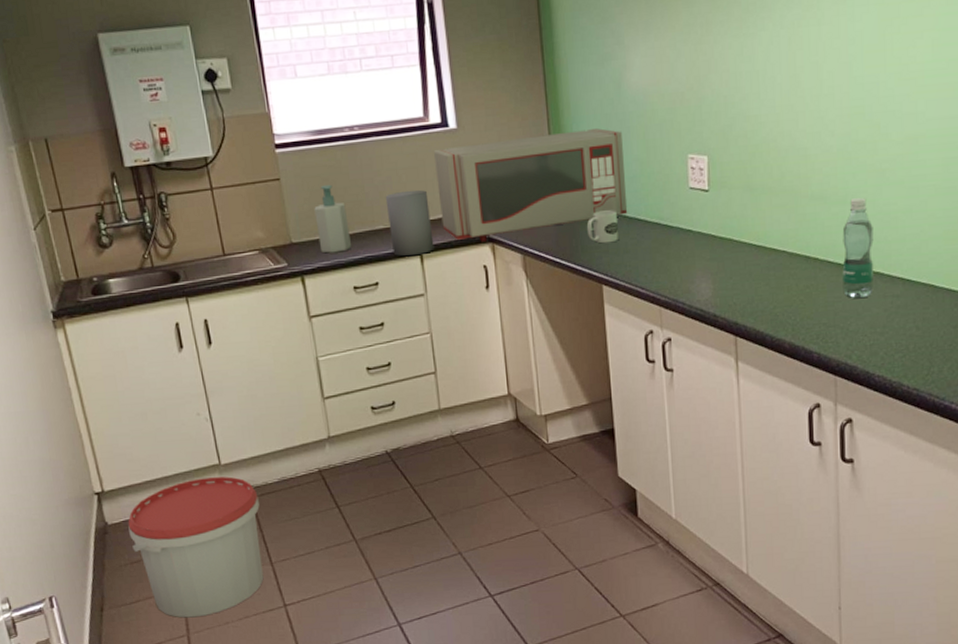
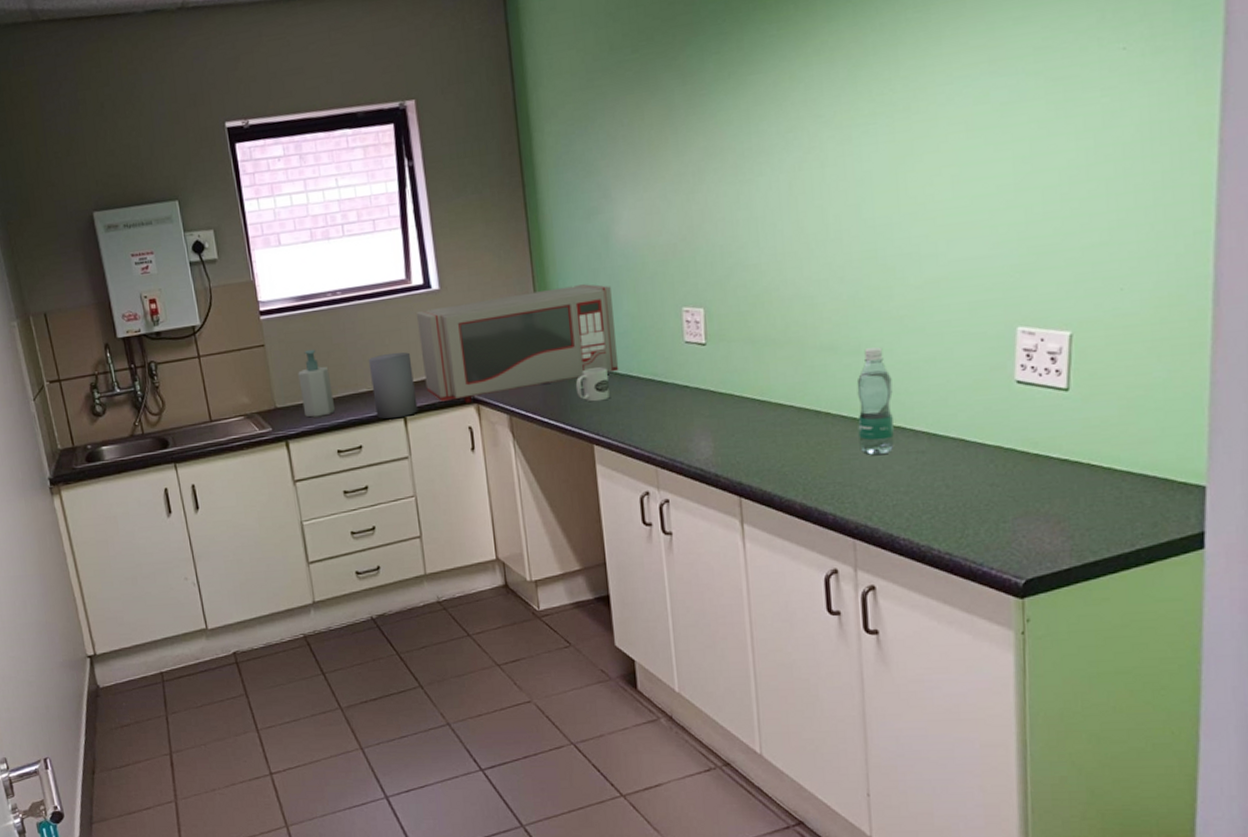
bucket: present [128,476,264,618] -> none [118,641,250,784]

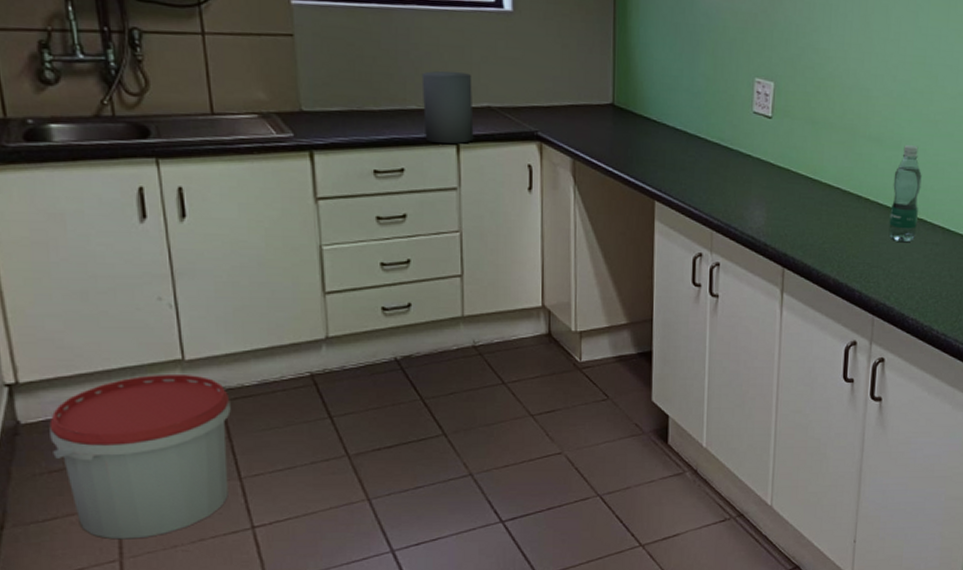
bucket: none [118,641,250,784] -> present [49,375,231,540]
soap bottle: present [298,349,335,418] -> none [333,49,375,130]
microwave: present [415,284,619,403] -> none [482,30,690,139]
mug: present [576,367,610,402] -> none [645,123,677,158]

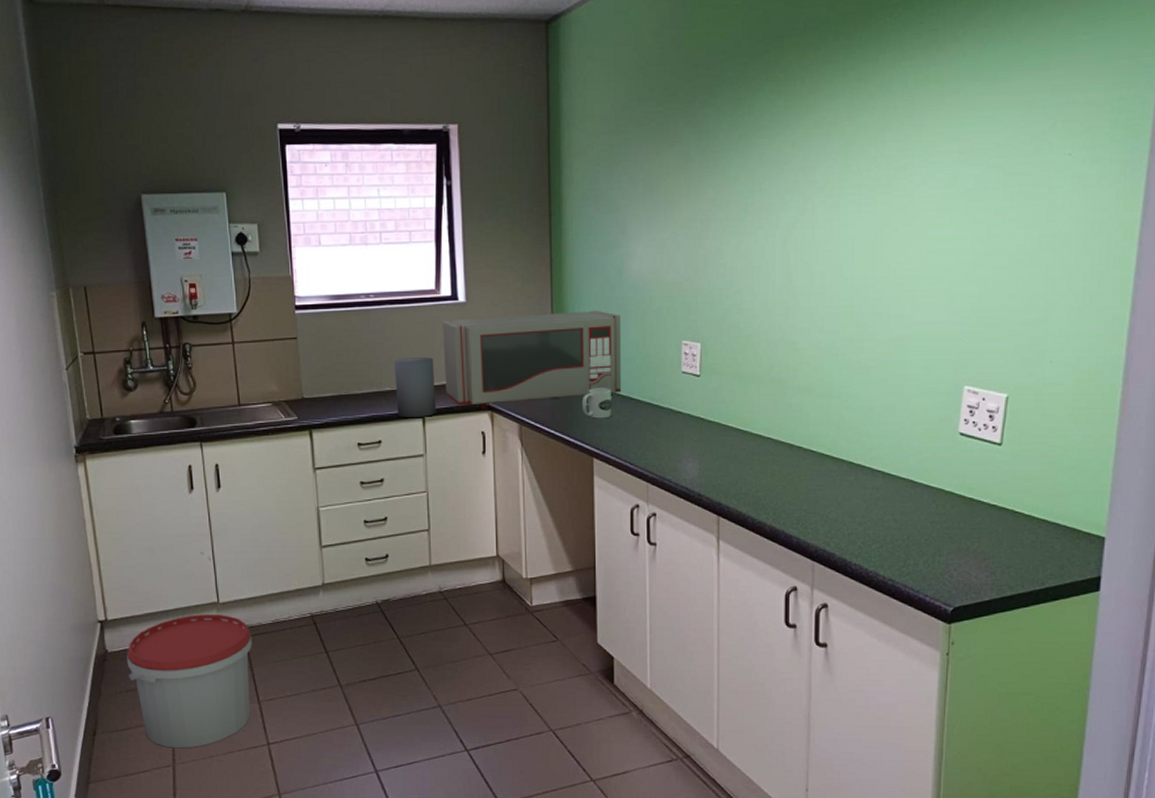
microwave: none [482,30,690,139] -> present [442,311,622,410]
mug: none [645,123,677,158] -> present [583,388,611,419]
bottle: present [888,145,922,243] -> none [824,393,856,489]

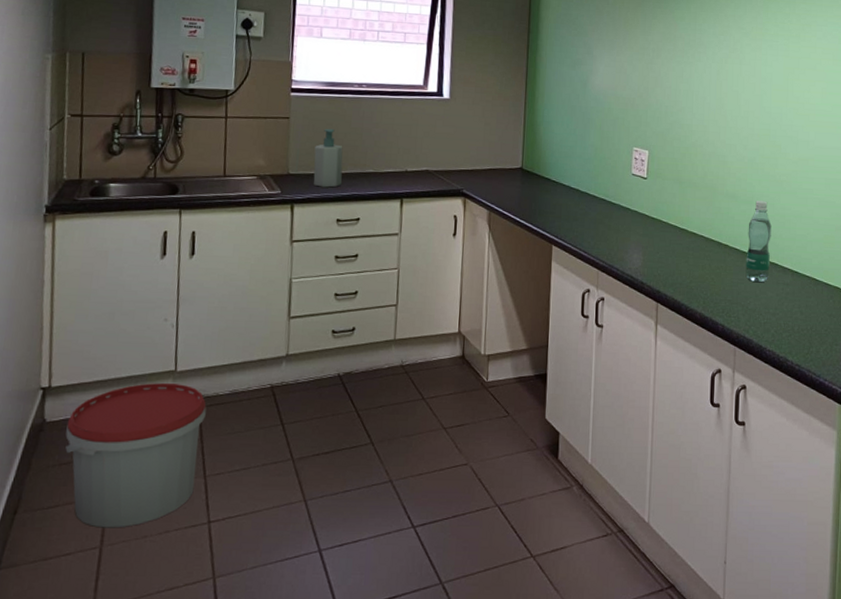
soap bottle: none [327,346,358,410] -> present [313,128,343,188]
canister: present [394,356,436,419] -> none [377,143,416,200]
microwave: present [442,311,622,410] -> none [424,113,583,196]
mug: present [583,388,611,419] -> none [546,183,571,211]
bottle: none [824,393,856,489] -> present [745,201,772,283]

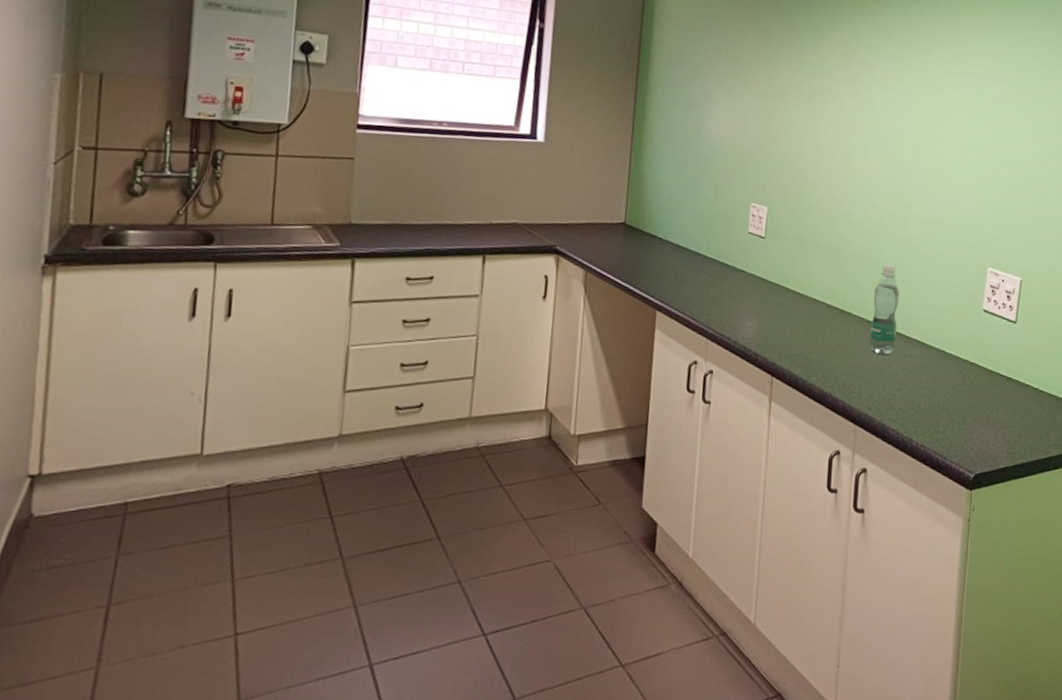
bucket: present [65,383,207,528] -> none [57,469,238,645]
soap bottle: present [313,128,343,188] -> none [379,172,417,241]

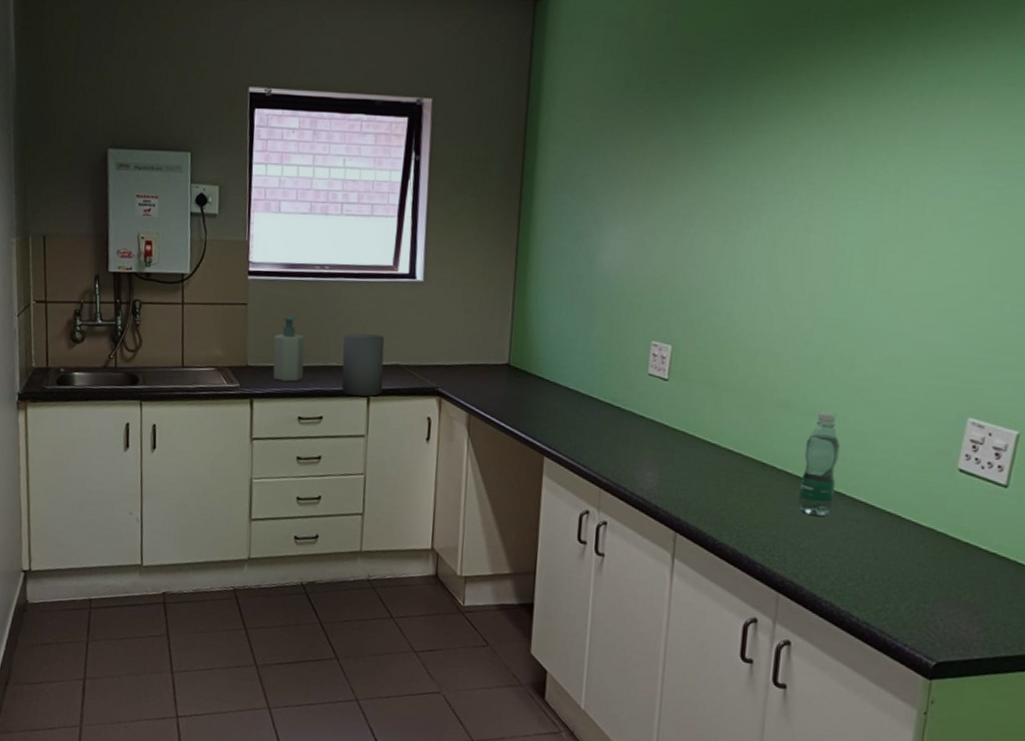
soap bottle: none [379,172,417,241] -> present [273,315,305,382]
canister: none [455,191,503,256] -> present [341,333,385,398]

